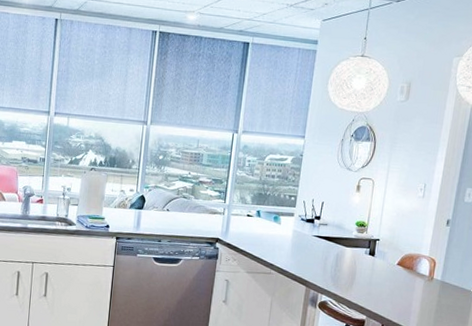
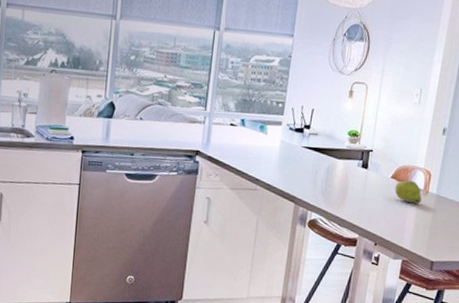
fruit: none [400,267,427,290] -> present [394,180,422,205]

